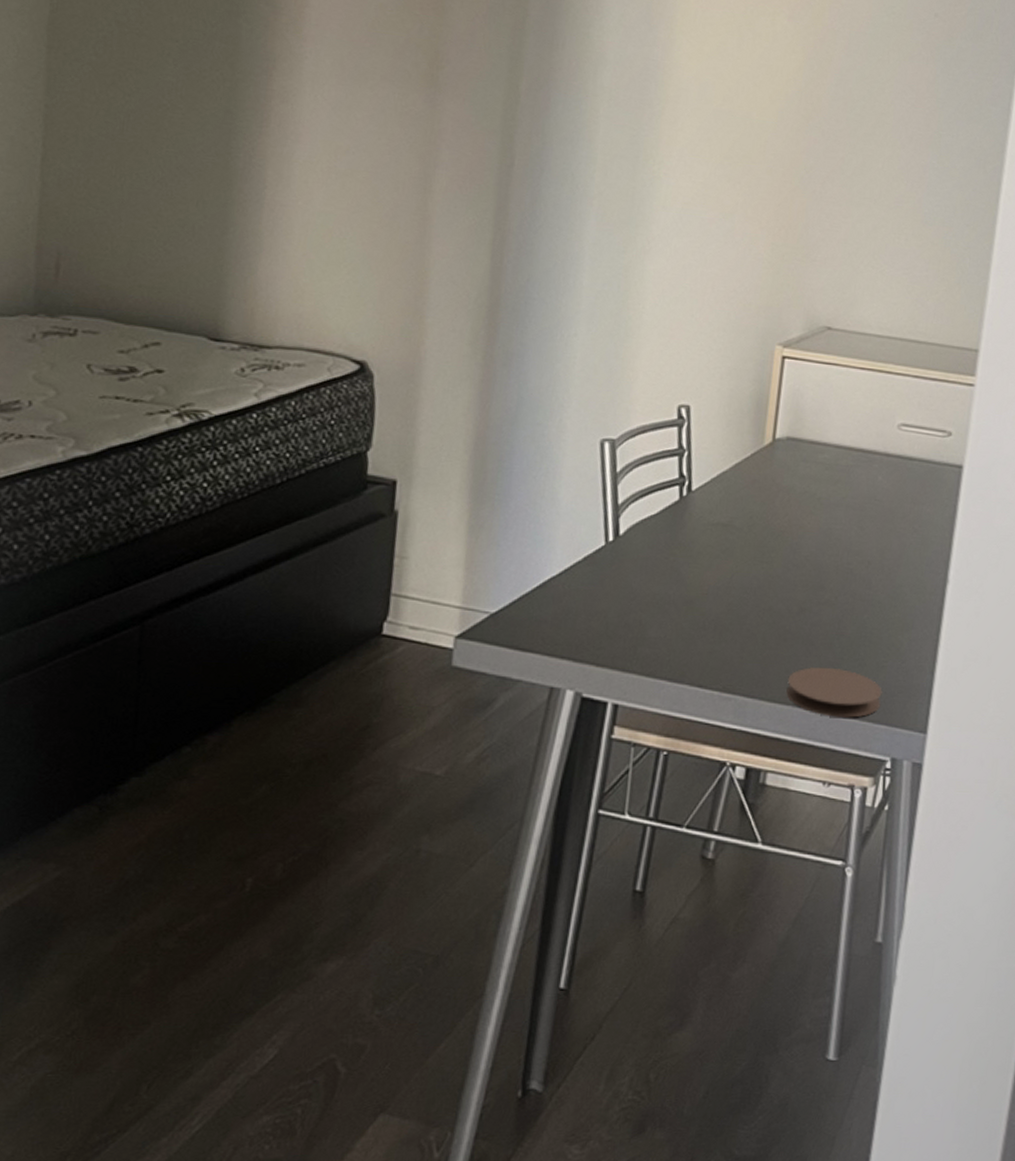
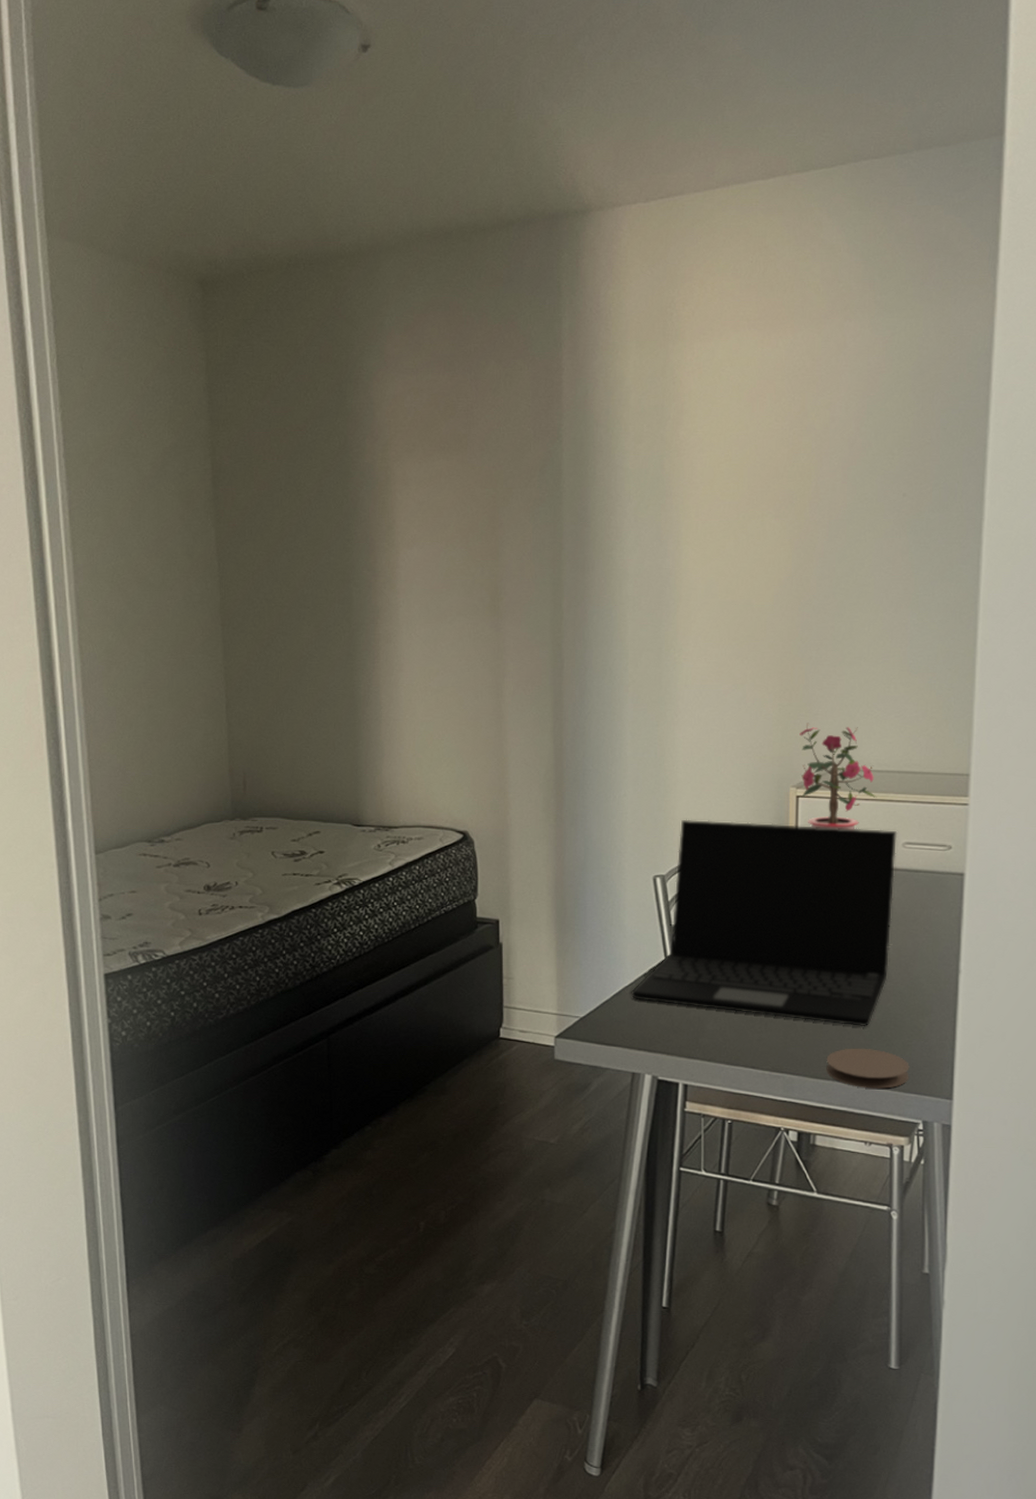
laptop: none [558,372,894,643] -> present [631,819,898,1027]
potted plant: none [788,269,875,404] -> present [799,723,877,830]

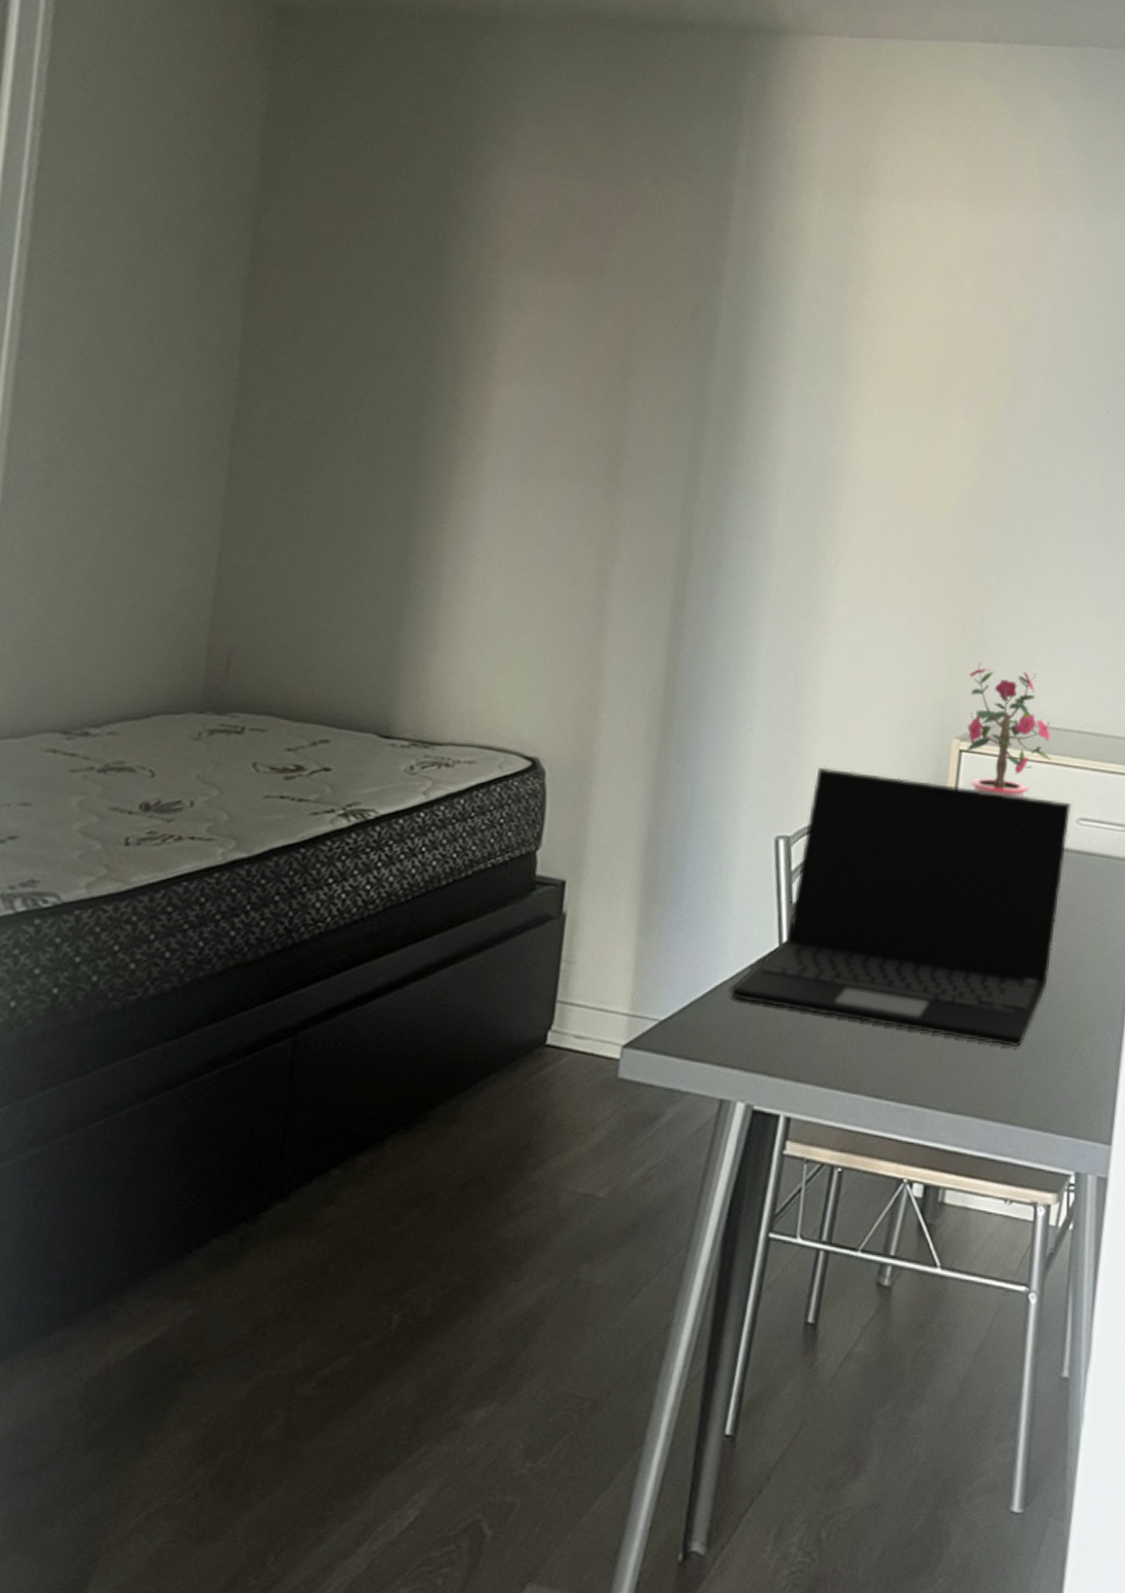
coaster: present [826,1048,910,1089] -> none [965,1074,1065,1129]

